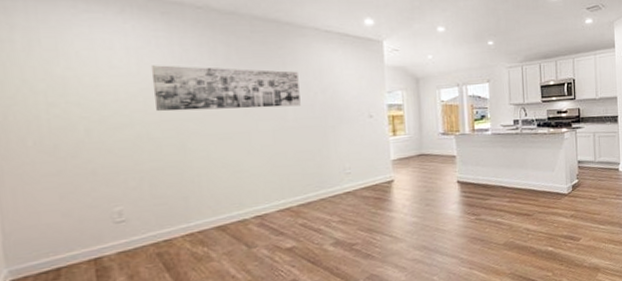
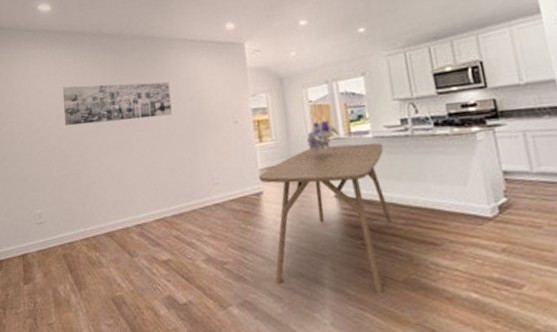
dining table: none [390,138,501,257] -> present [258,143,394,293]
bouquet: none [437,118,465,146] -> present [306,120,339,153]

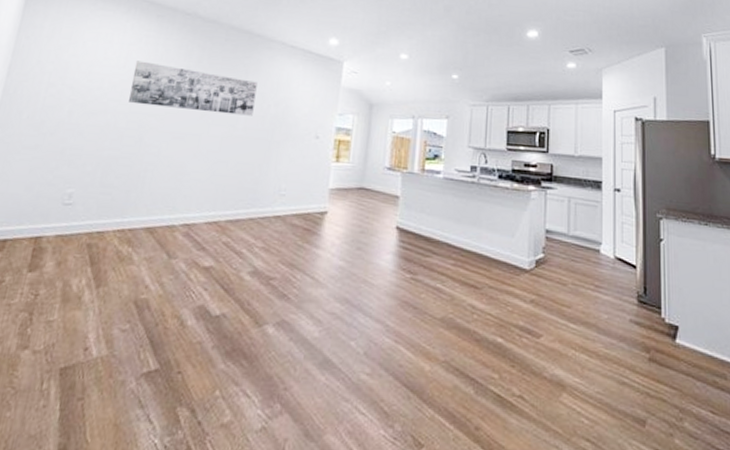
dining table: present [258,143,394,293] -> none [319,177,451,328]
bouquet: present [306,120,339,153] -> none [382,152,413,183]

